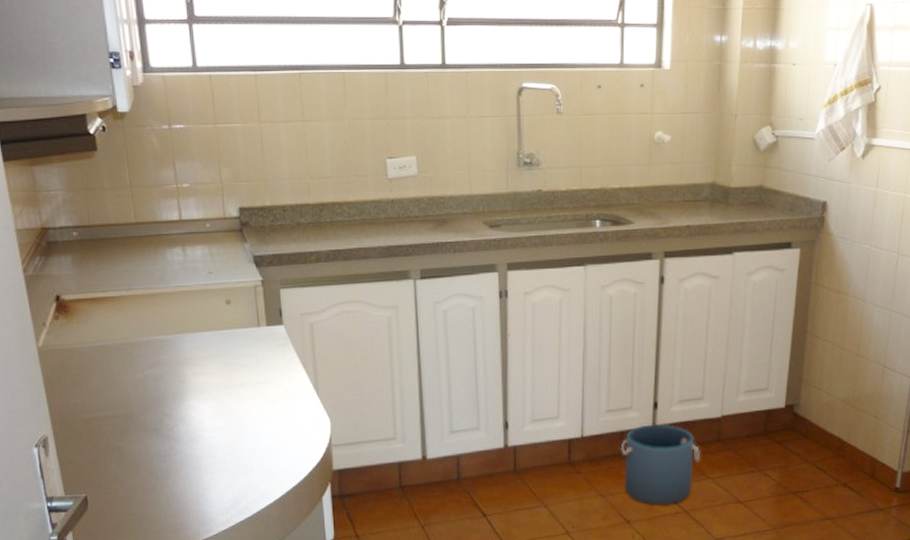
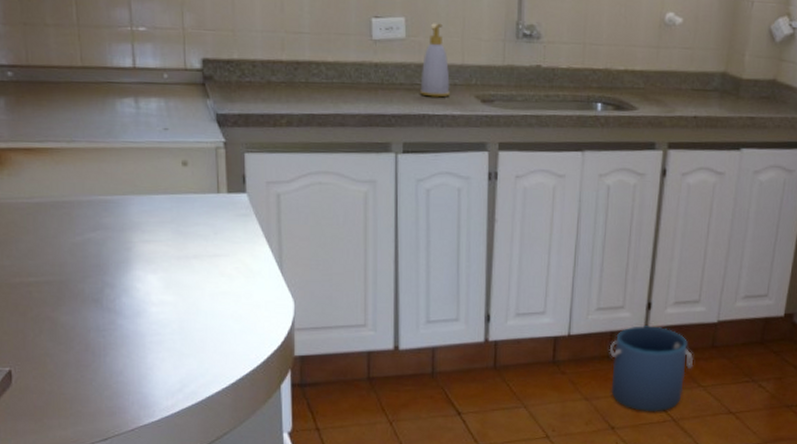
soap bottle: none [433,159,460,226] -> present [420,23,450,98]

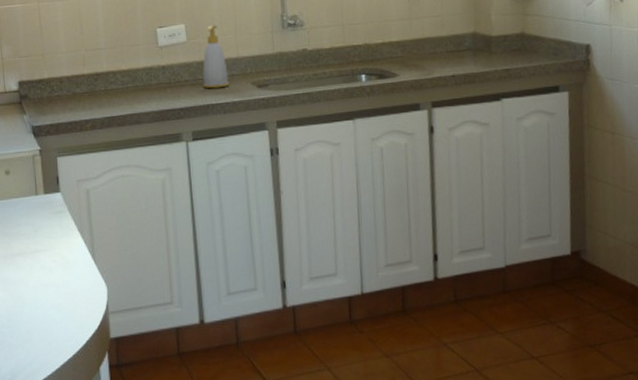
bucket: present [609,325,693,412] -> none [402,277,487,364]

